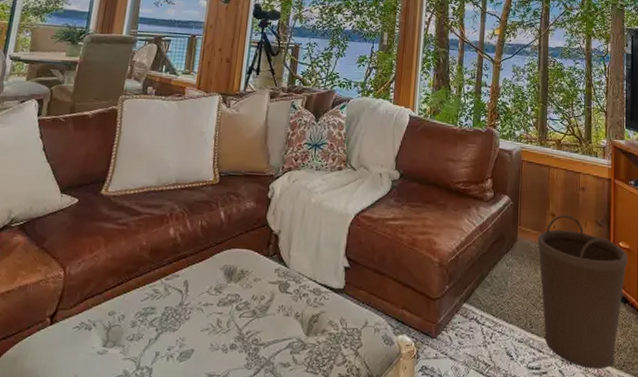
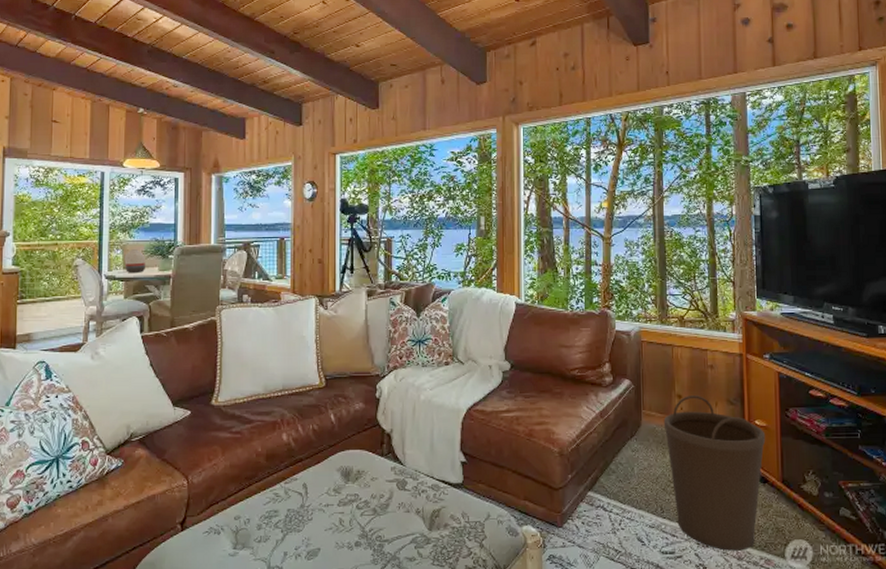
vase: none [31,33,54,56] -> present [124,249,146,273]

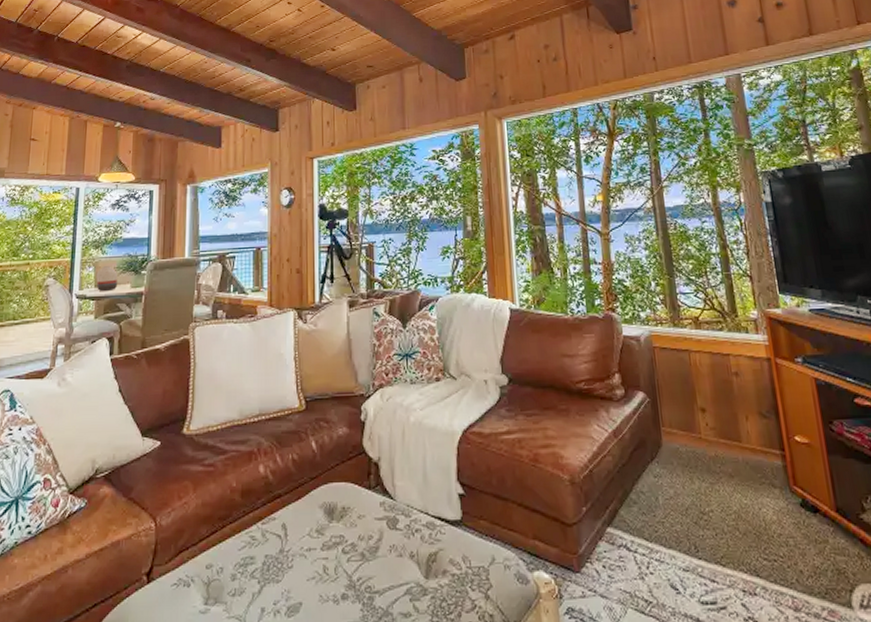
basket: present [663,395,766,551] -> none [687,408,813,600]

